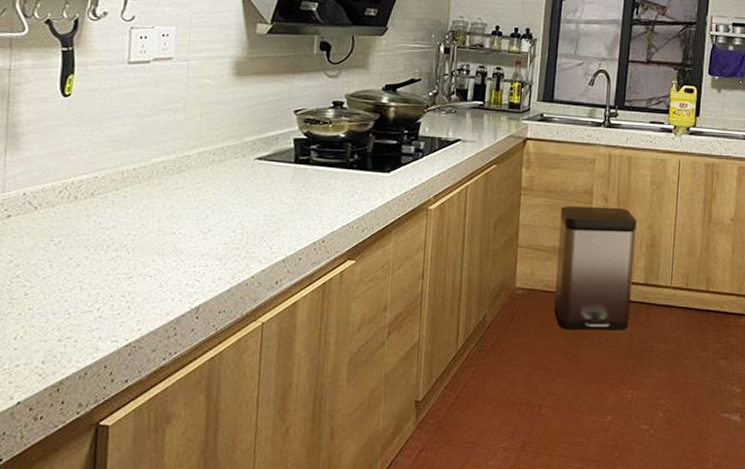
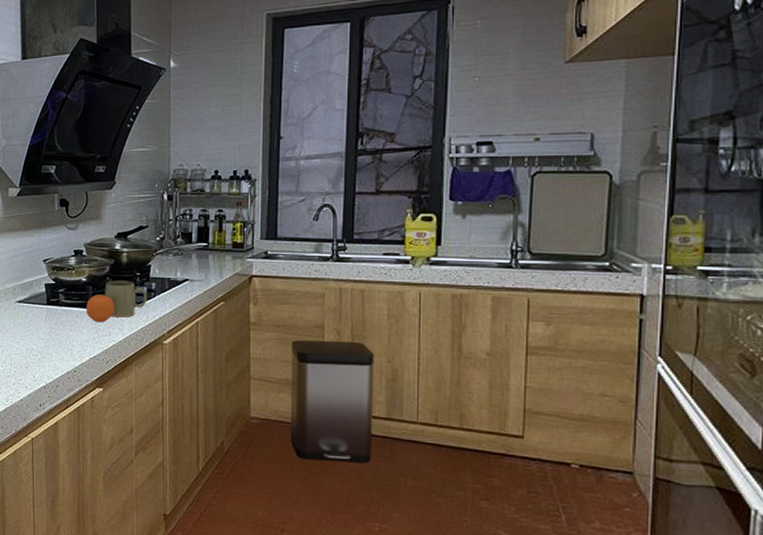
fruit: none [342,153,377,185] -> present [86,295,115,323]
mug: none [365,138,415,180] -> present [104,280,148,317]

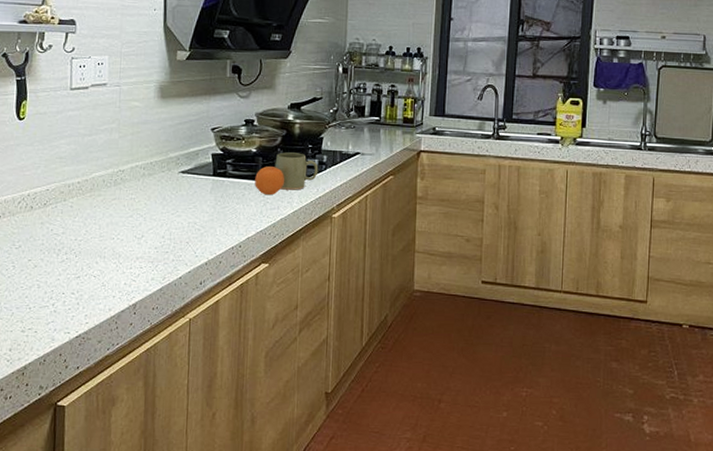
pedal bin: present [290,340,374,464] -> none [450,214,527,332]

